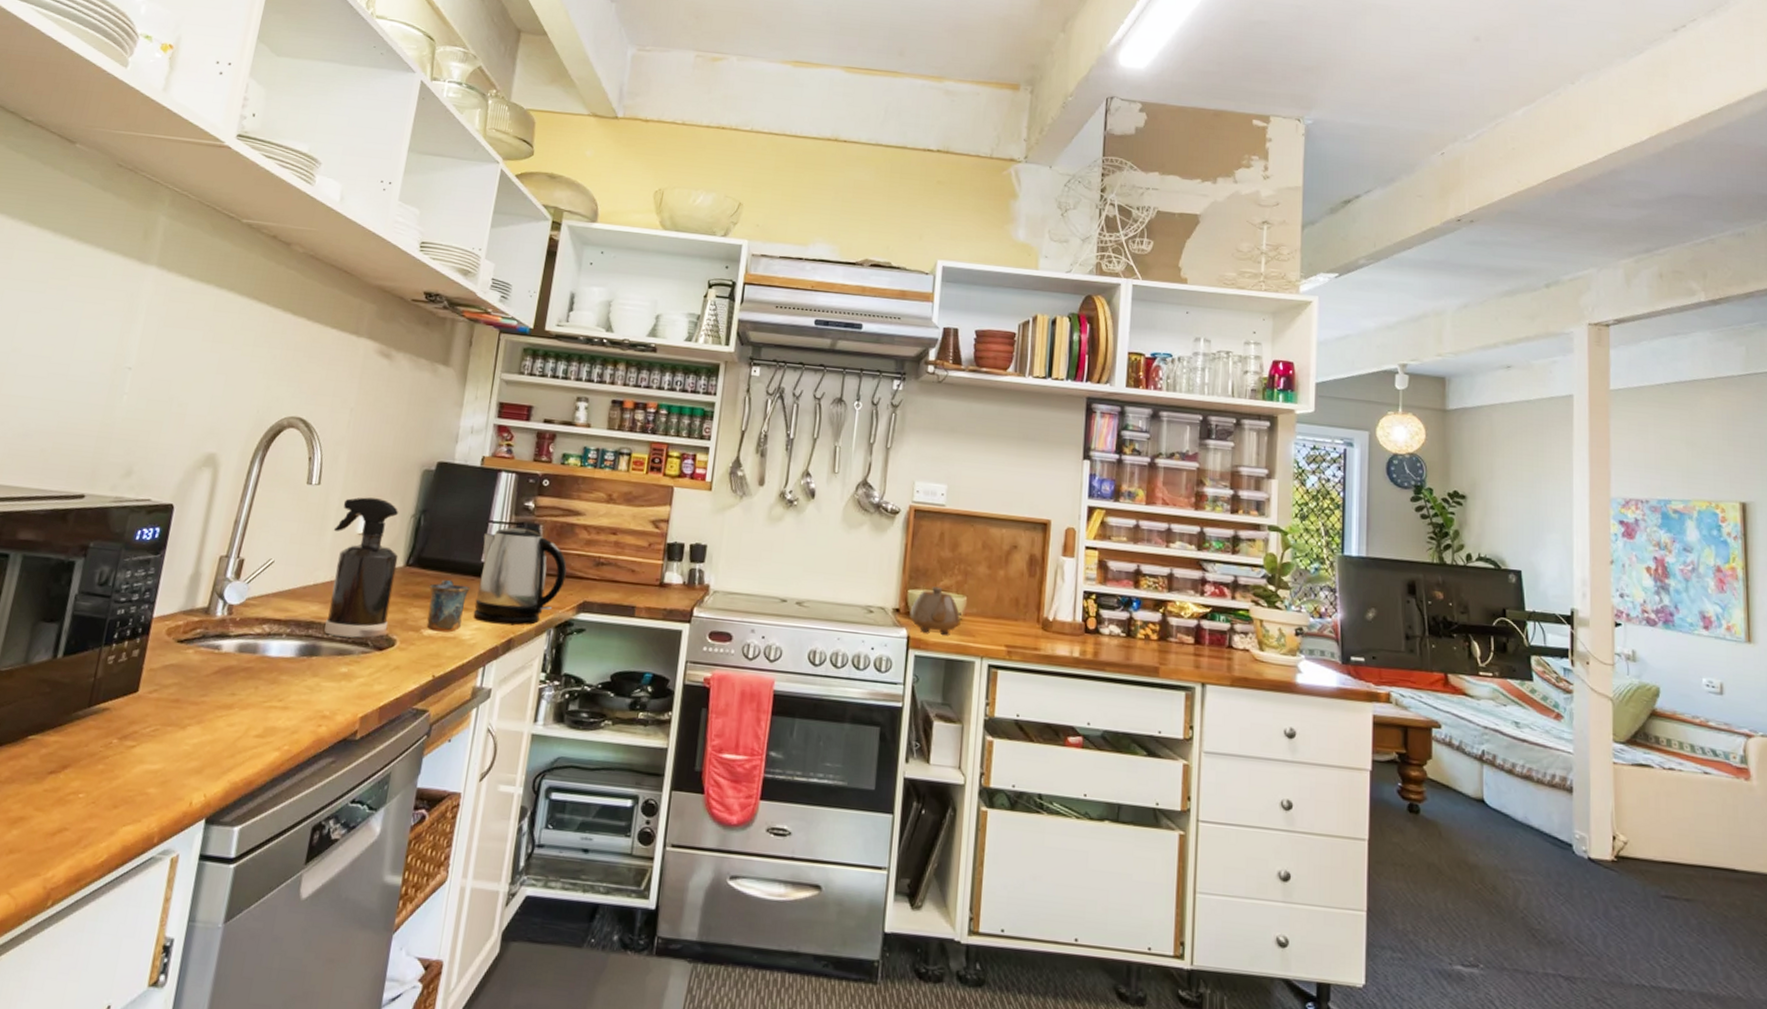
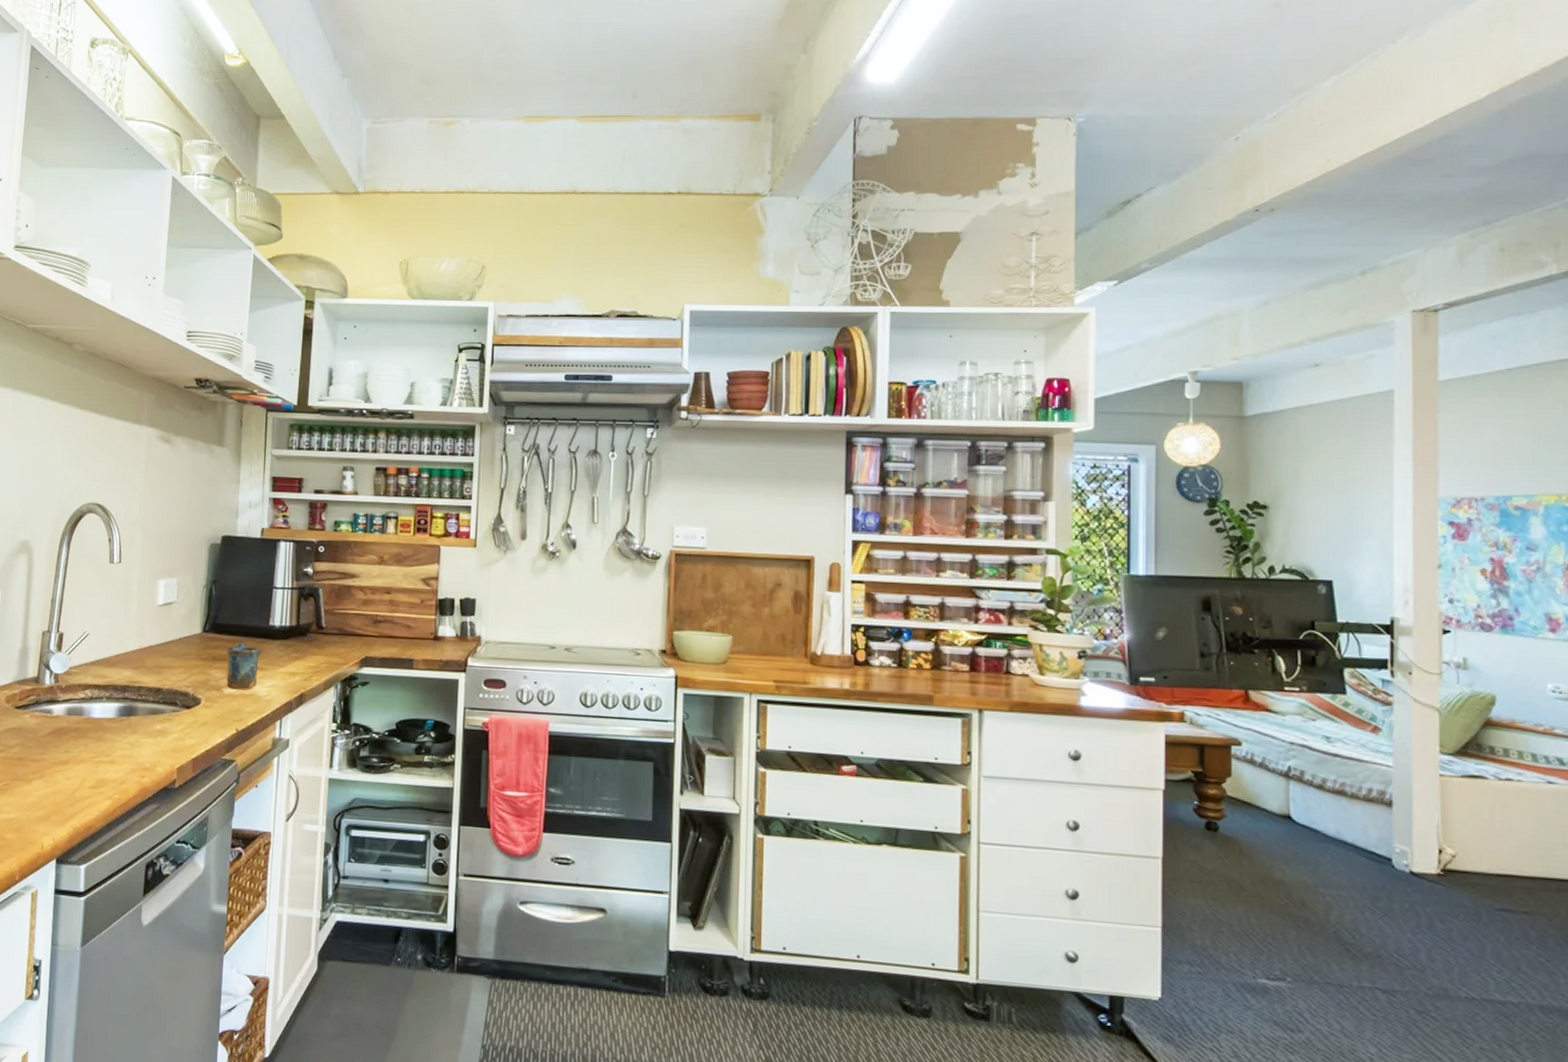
spray bottle: present [323,497,399,638] -> none [136,572,196,699]
kettle: present [473,527,567,626] -> none [267,591,347,682]
teapot: present [909,586,960,635] -> none [676,627,726,673]

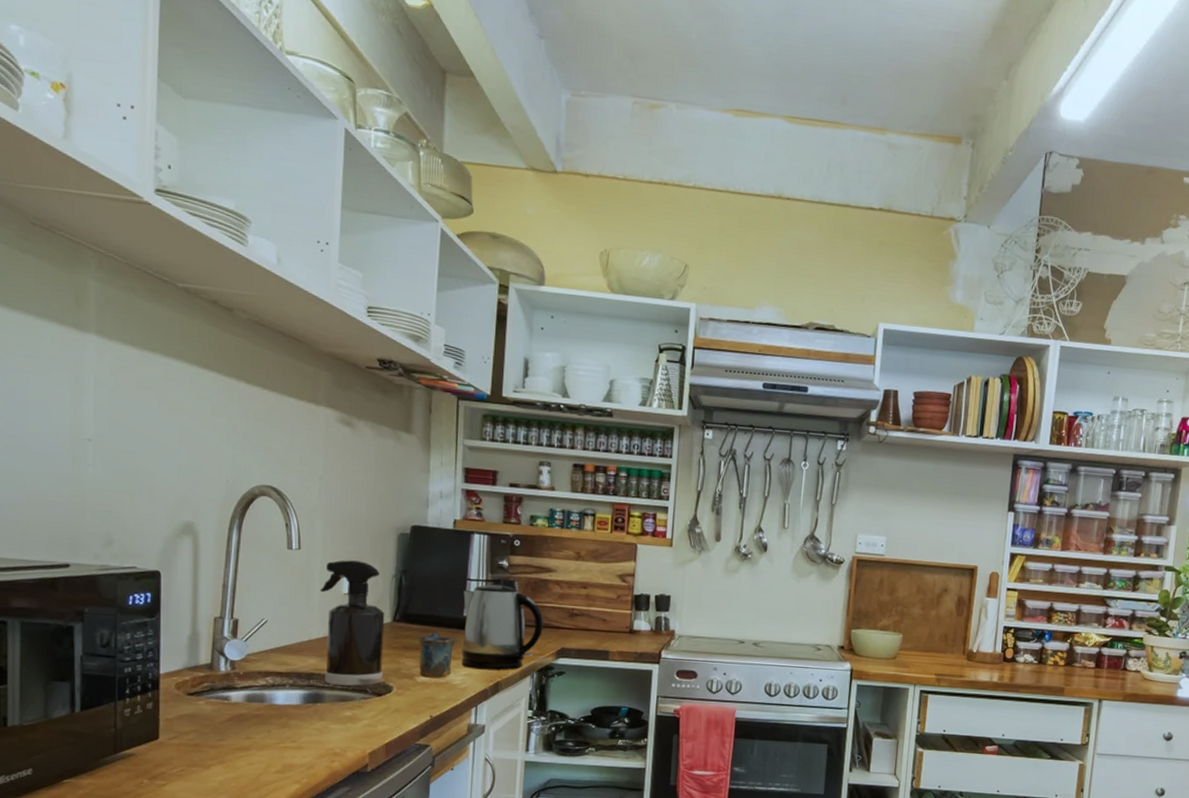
spray bottle: none [136,572,196,699] -> present [319,560,385,686]
kettle: none [267,591,347,682] -> present [461,584,544,671]

